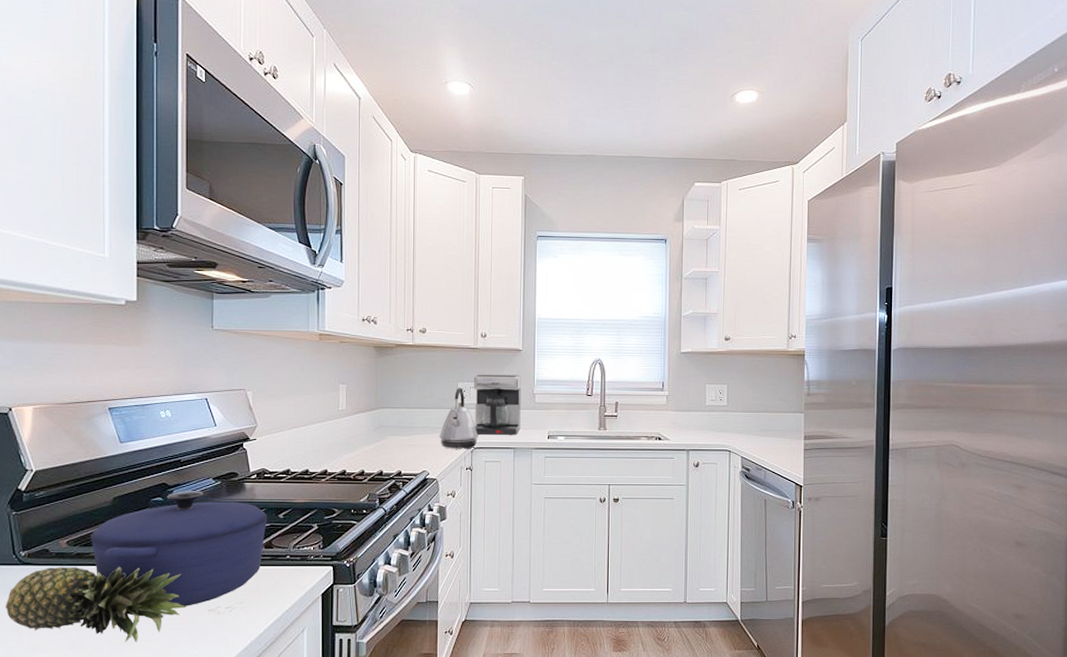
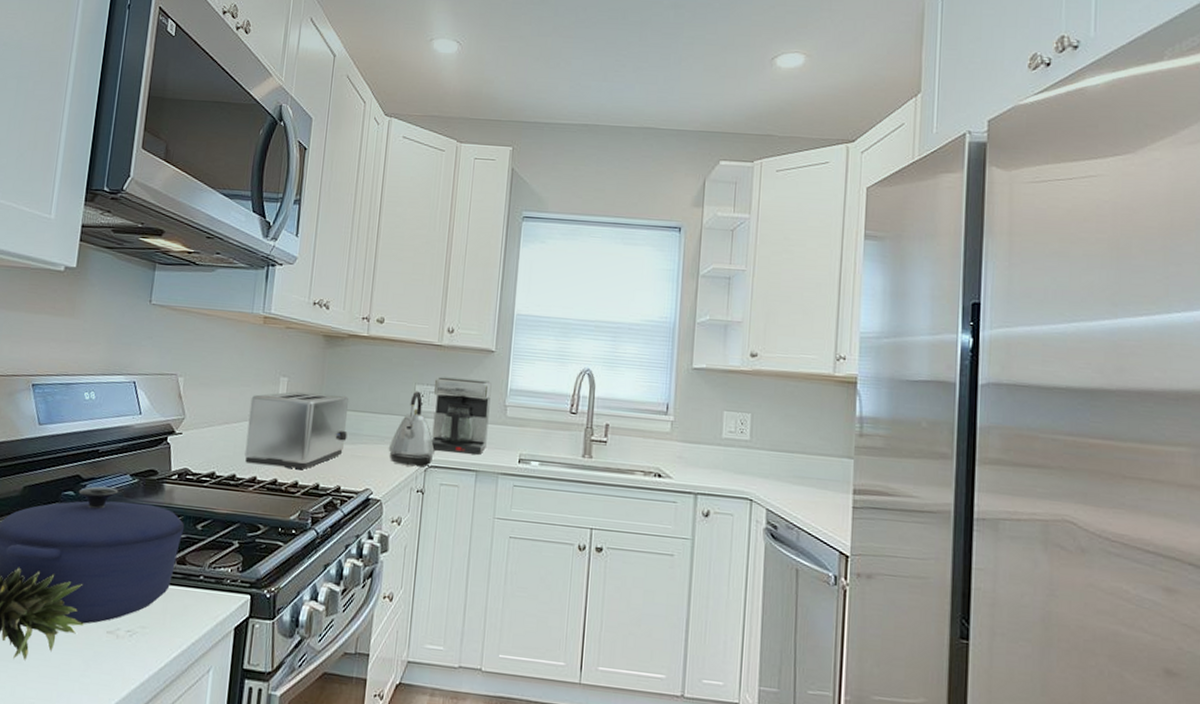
toaster: none [315,395,403,460] -> present [245,391,349,469]

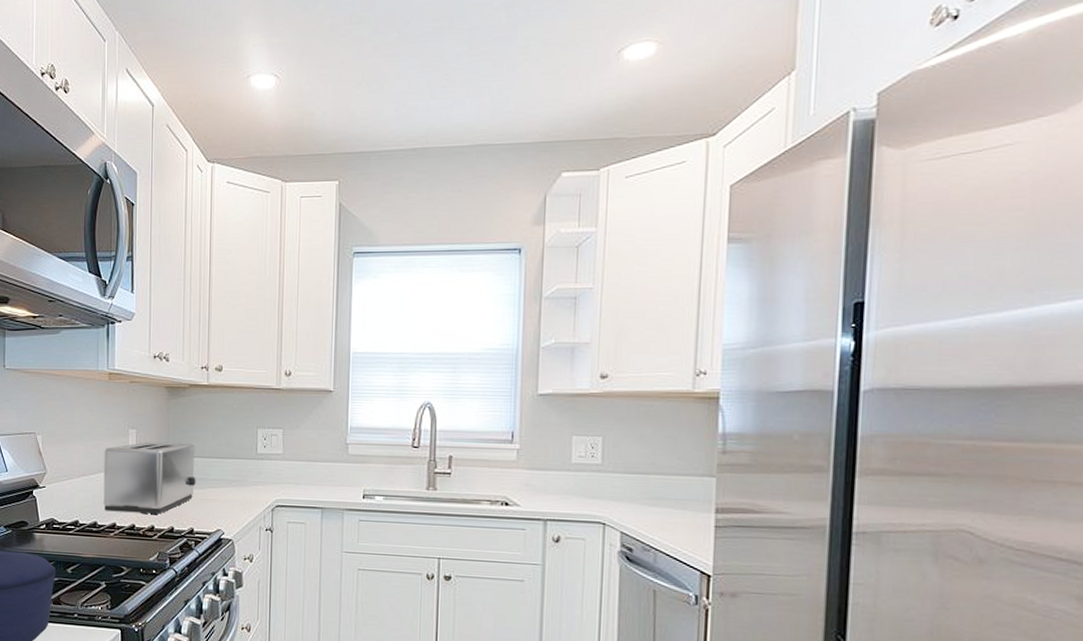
kettle: present [388,391,435,467] -> none [235,435,280,507]
coffee maker: present [431,377,492,456] -> none [275,419,332,494]

